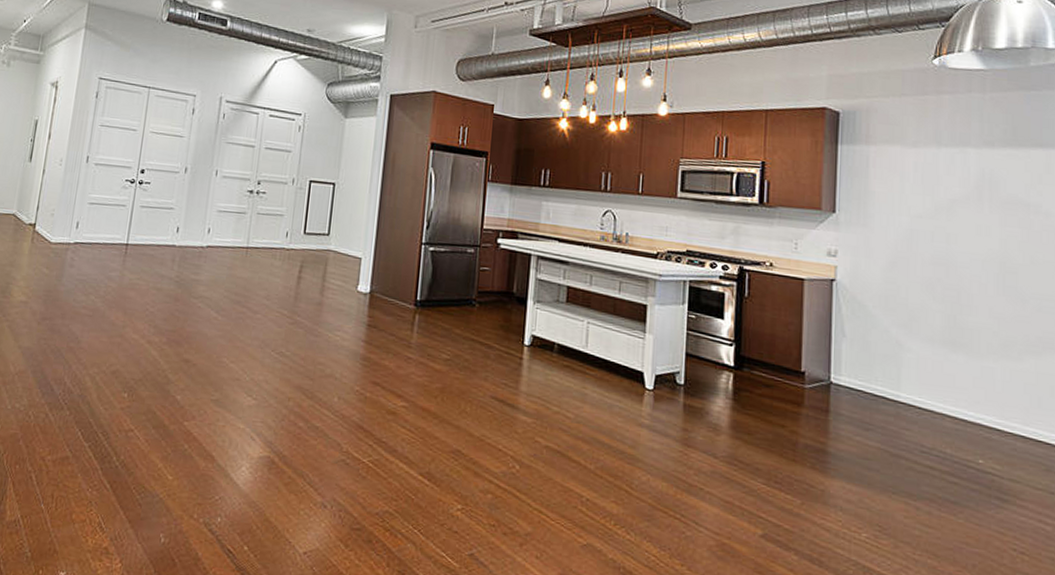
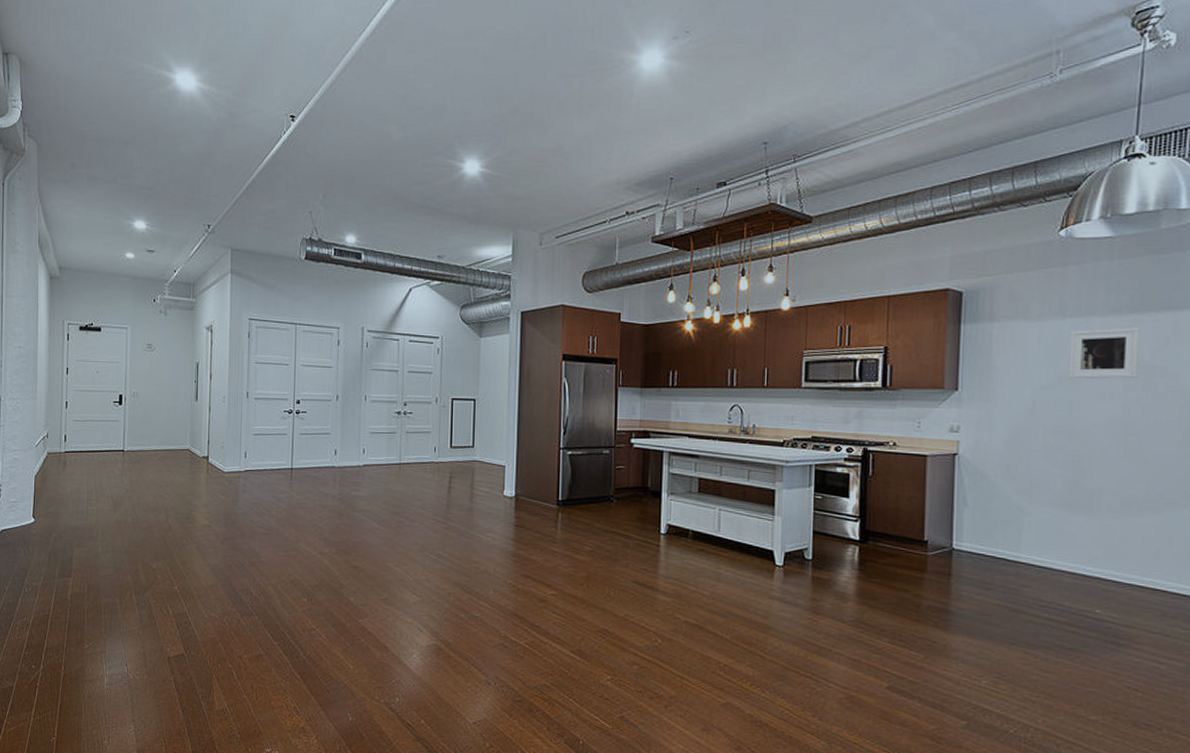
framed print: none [945,160,1014,213] -> present [1068,327,1141,379]

